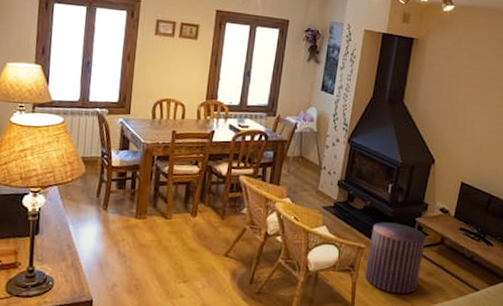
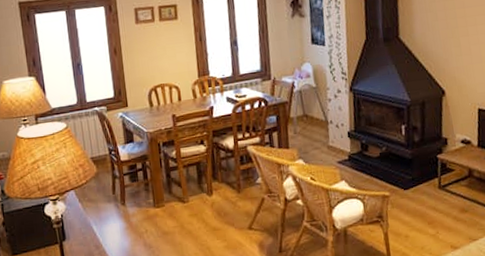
pouf: present [364,222,426,294] -> none [393,163,454,237]

